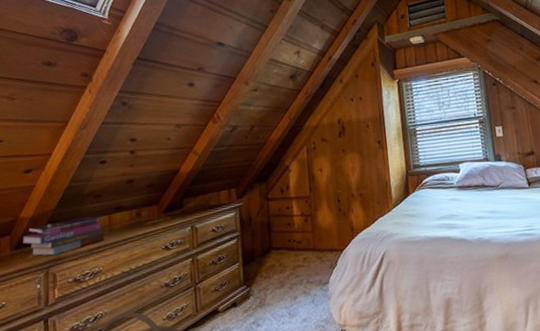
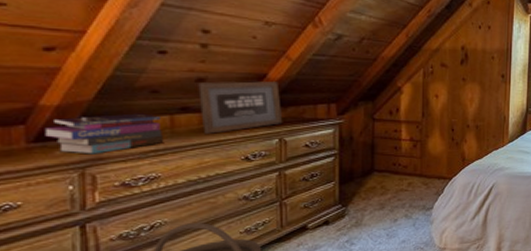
picture frame: none [128,175,194,228] -> present [198,81,283,134]

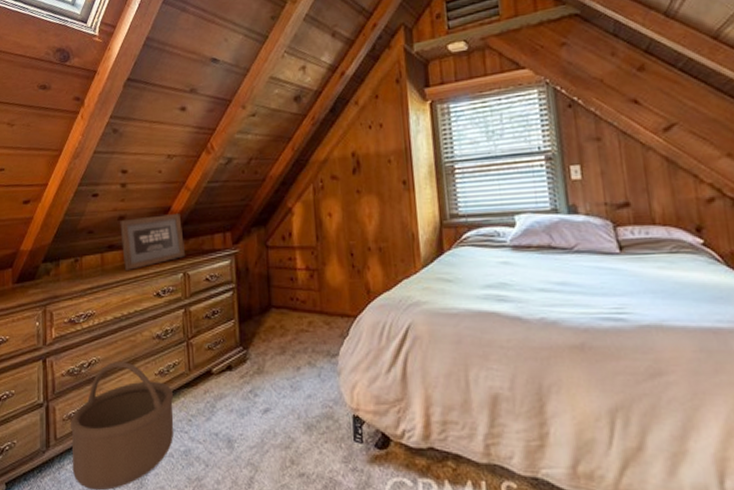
books: present [44,113,164,155] -> none [23,253,97,293]

